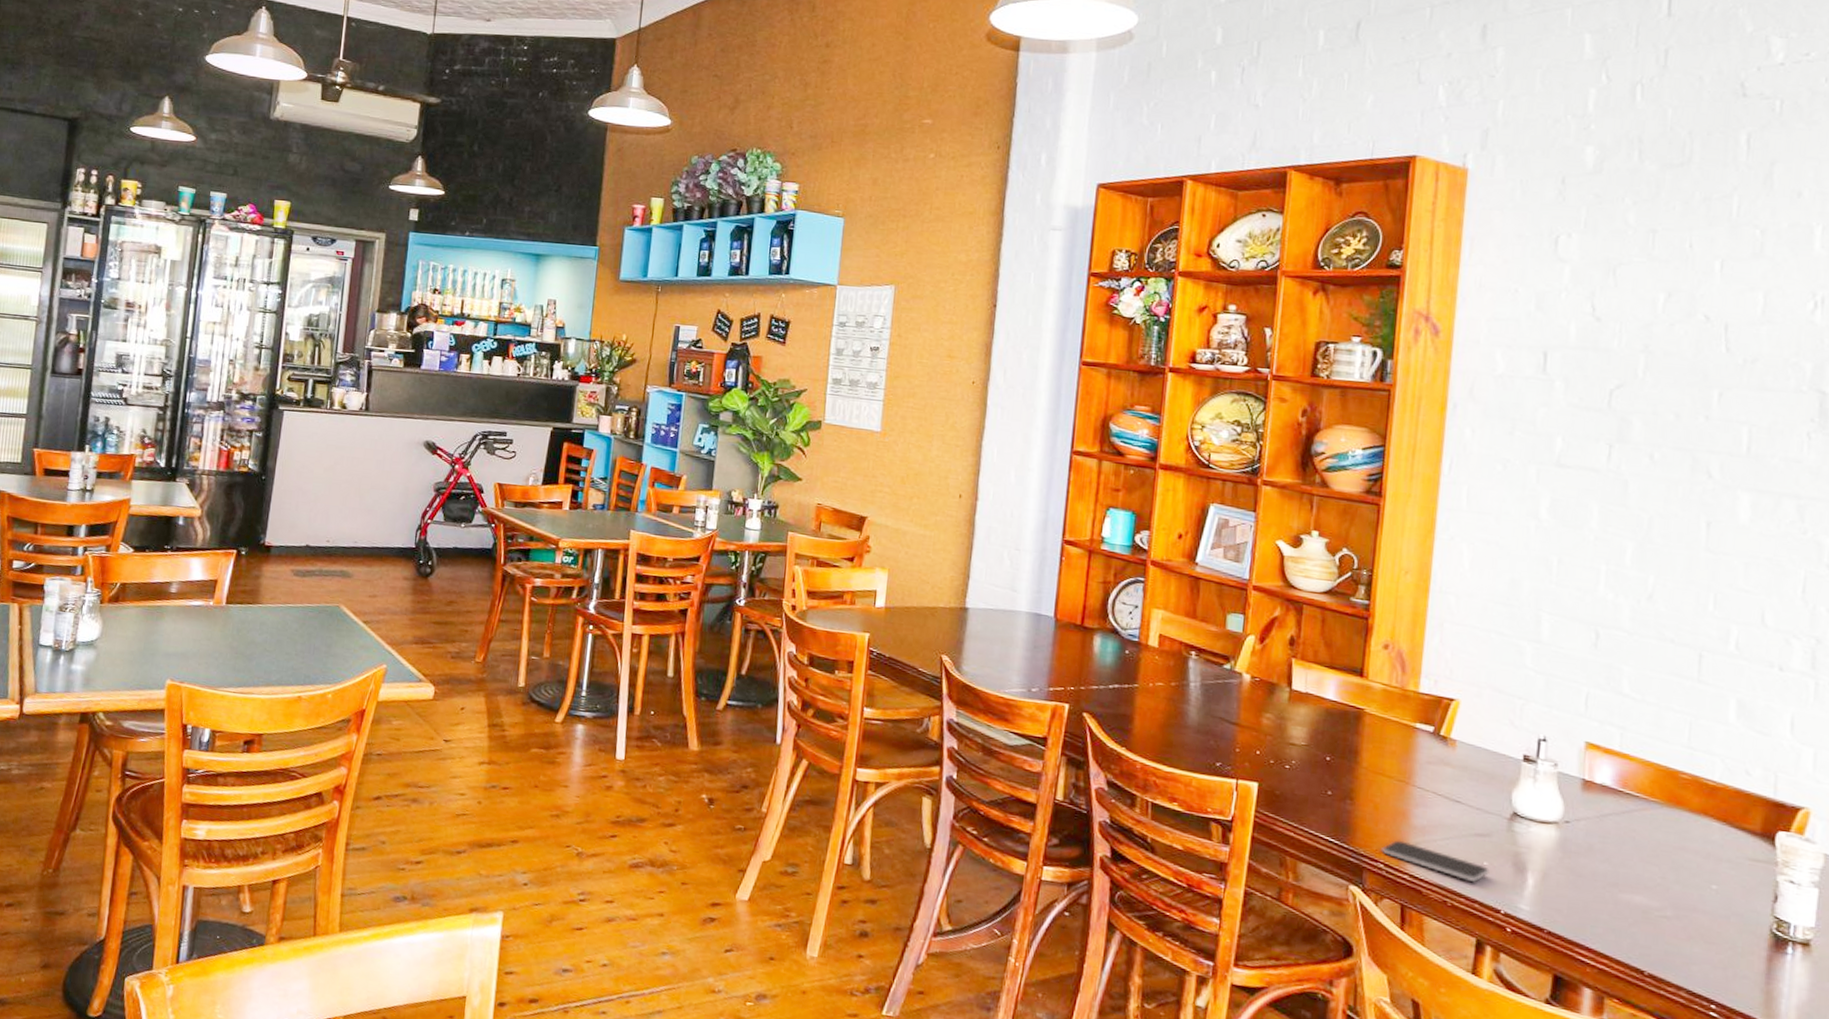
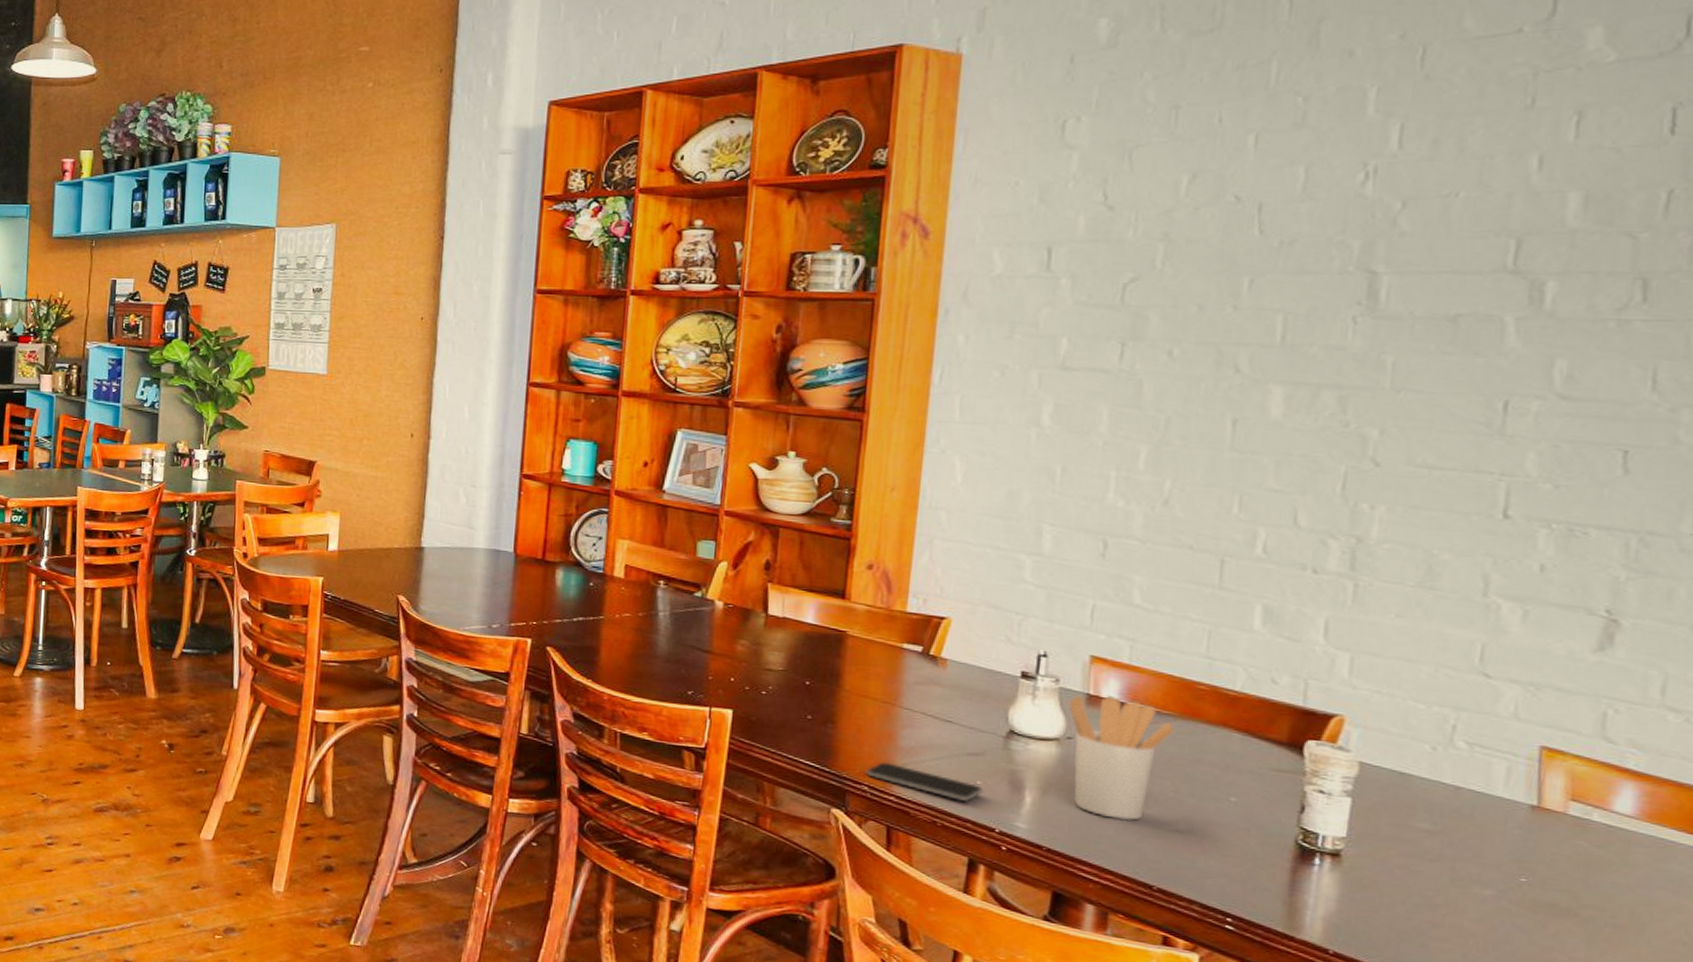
utensil holder: none [1566,780,1661,906] -> present [1068,695,1174,821]

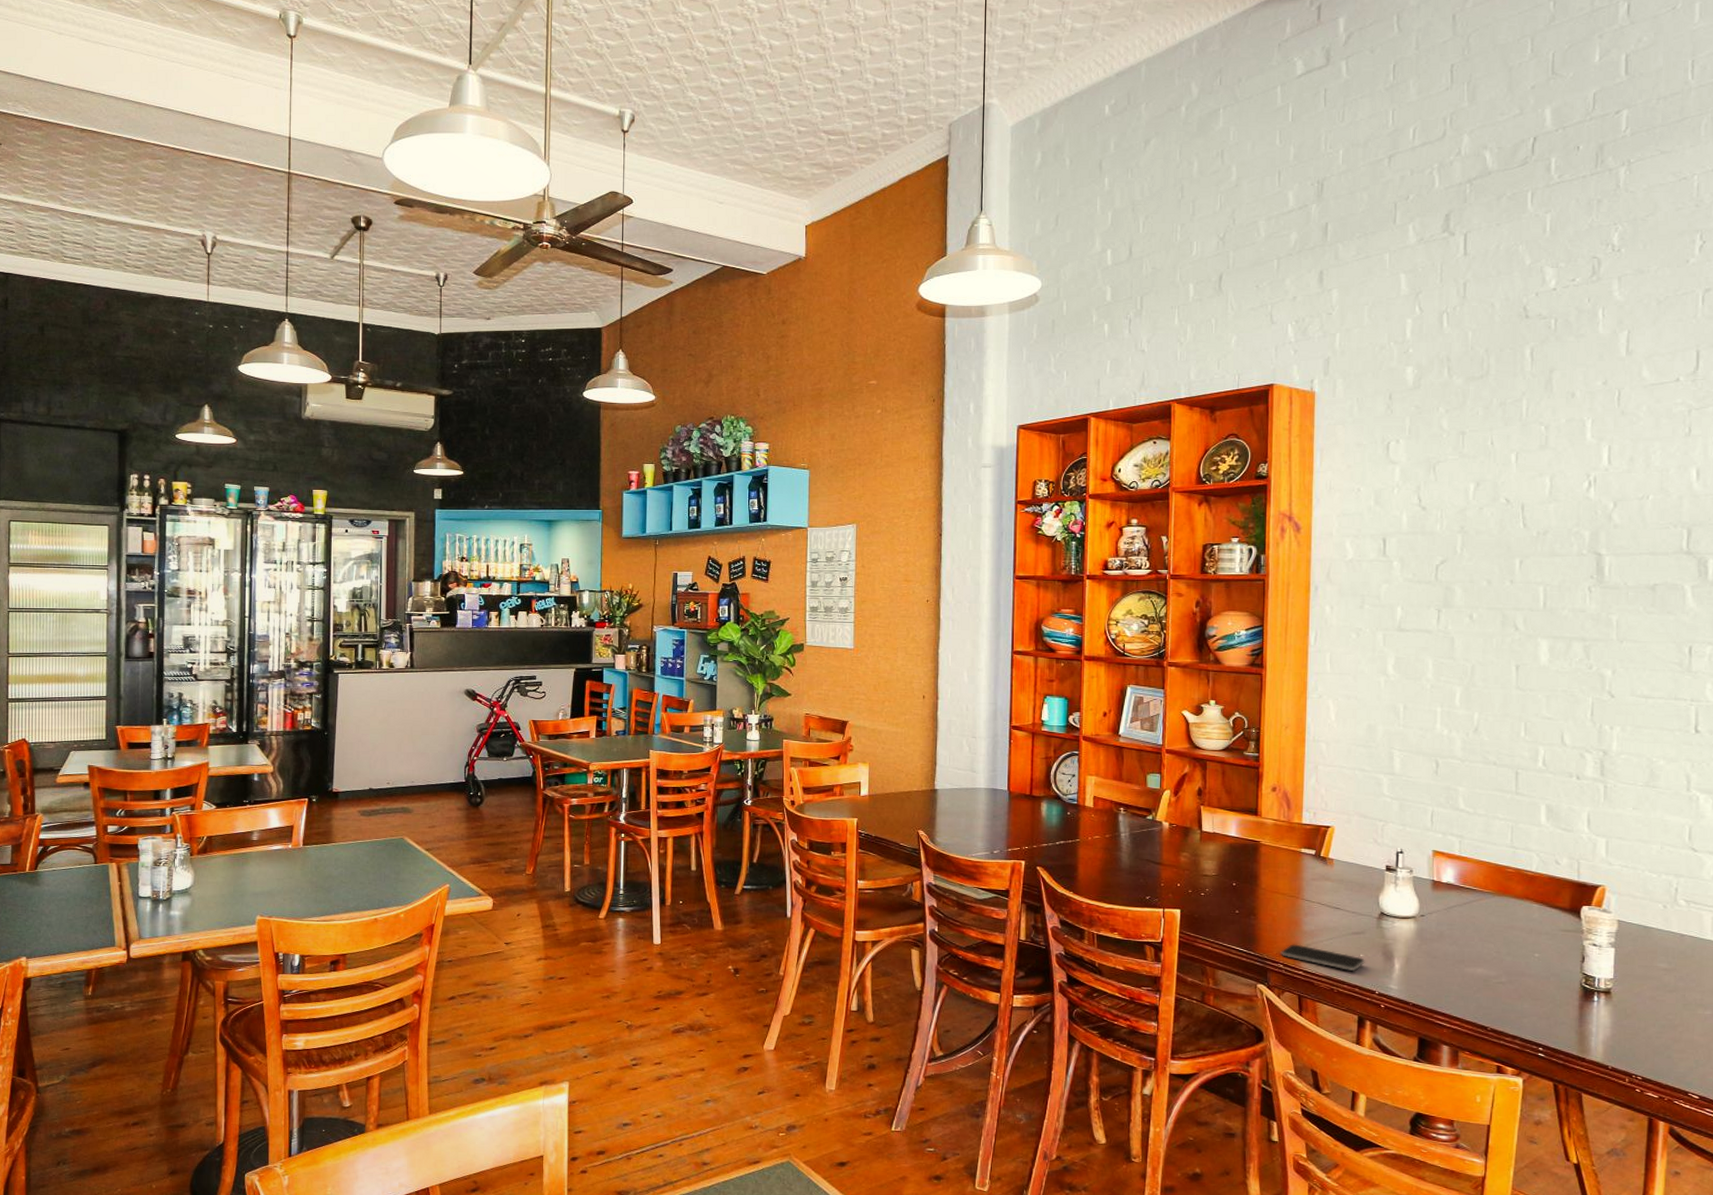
utensil holder: present [1068,695,1174,821] -> none [1420,881,1494,978]

